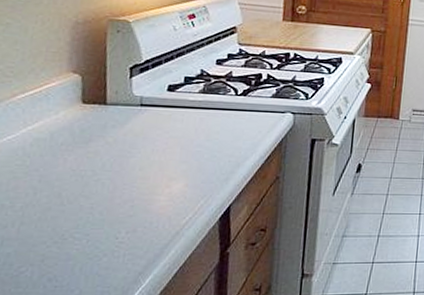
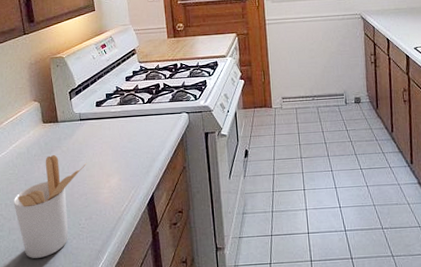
utensil holder: none [14,145,141,279] -> present [13,154,87,258]

